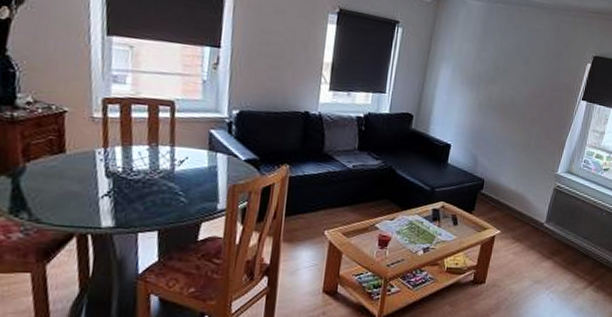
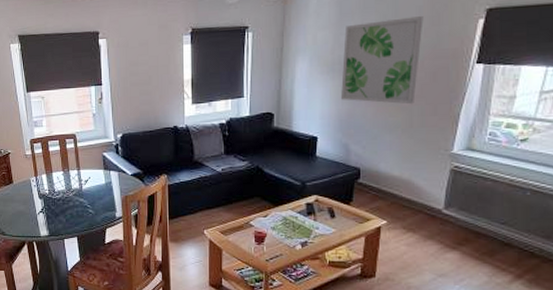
wall art: none [476,43,549,127] -> present [341,16,424,105]

